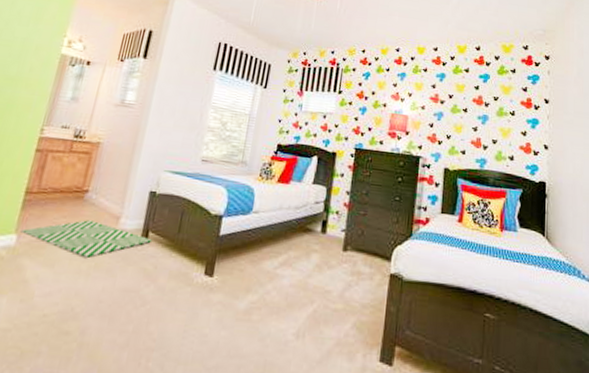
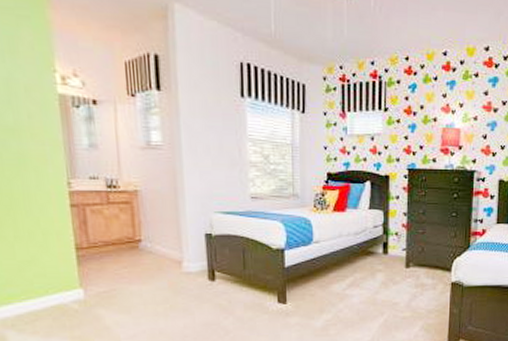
rug: present [21,220,153,258] -> none [85,268,221,301]

